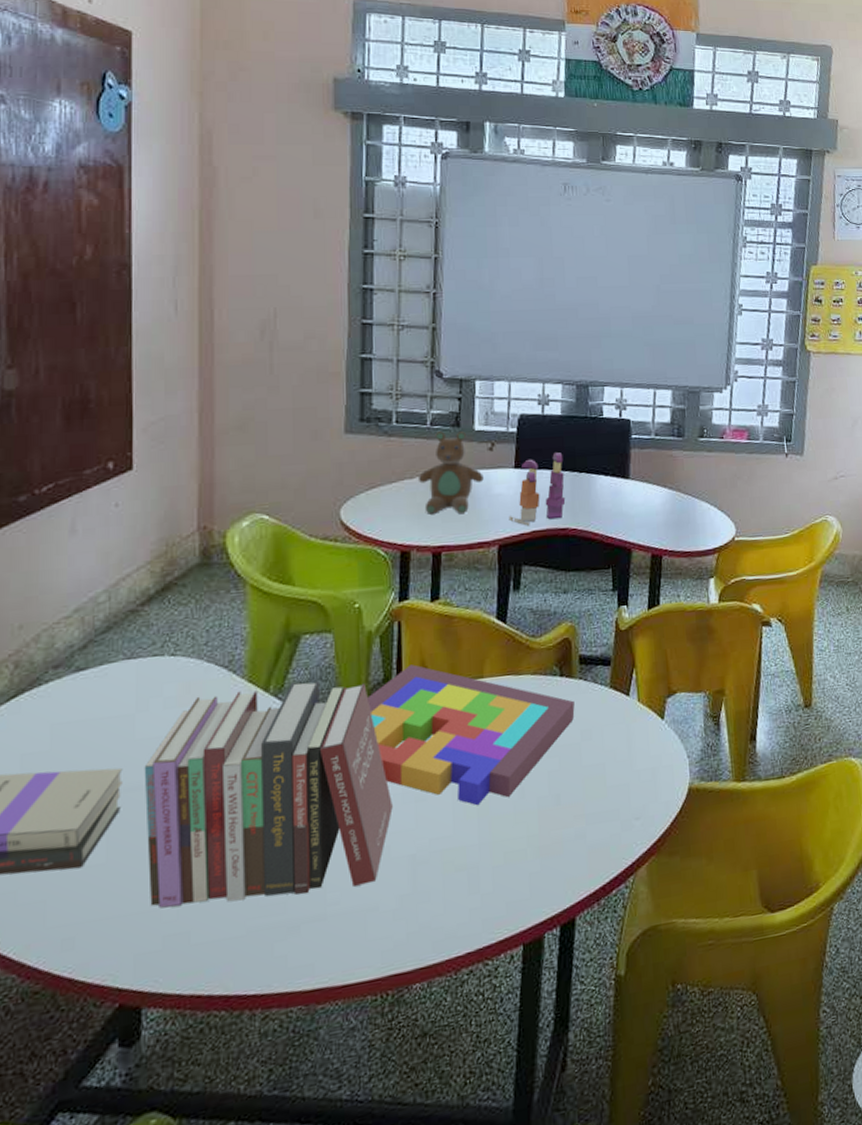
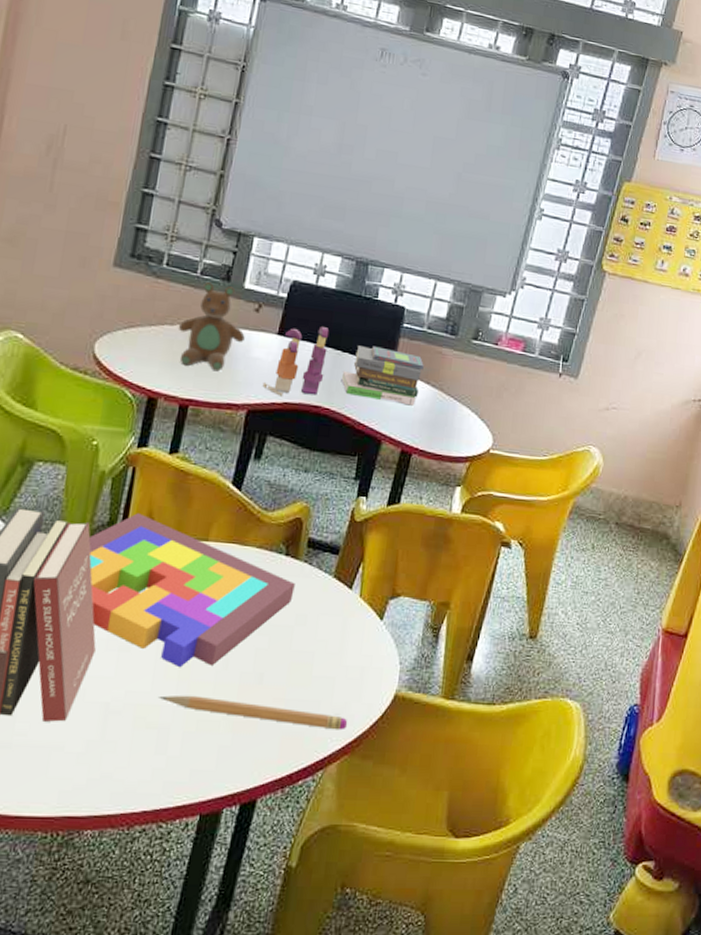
pencil: none [463,819,649,844] -> present [159,695,348,731]
books: none [582,461,658,512] -> present [341,345,424,406]

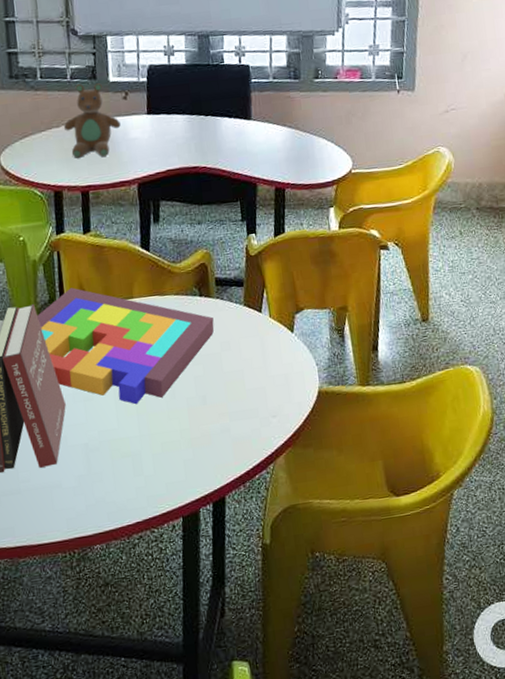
pencil: present [159,695,348,731] -> none [126,417,285,436]
toy blocks: present [262,327,329,398] -> none [145,98,195,167]
books: present [341,345,424,406] -> none [209,103,278,151]

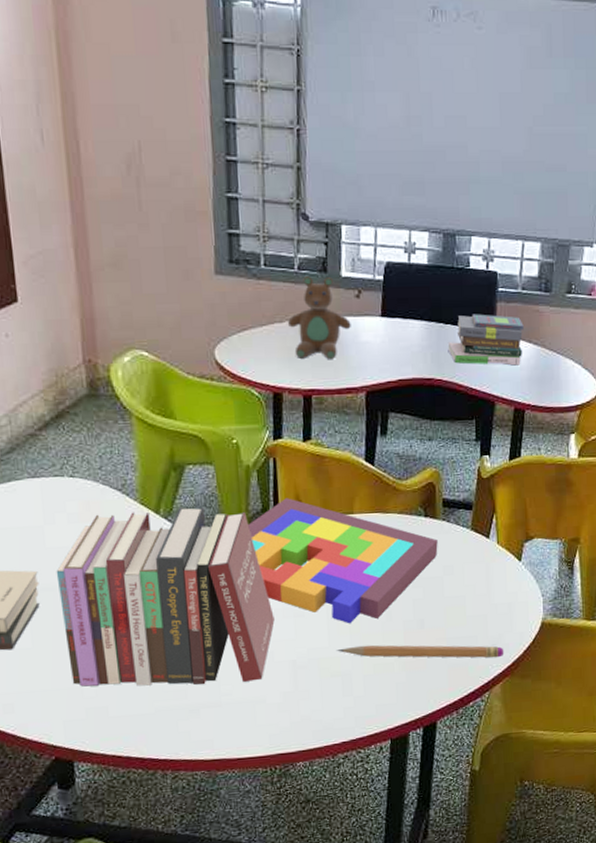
pencil: none [126,417,285,436] -> present [337,645,504,658]
books: none [209,103,278,151] -> present [447,314,524,366]

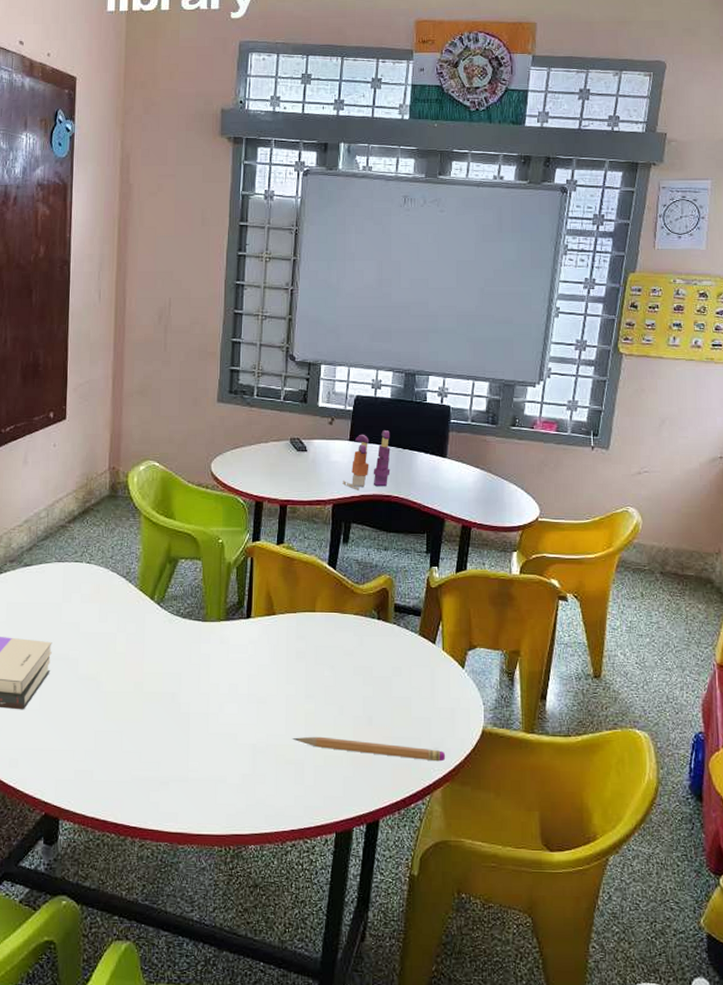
books: present [56,507,275,687] -> none [66,595,240,760]
puzzle: present [248,498,438,624] -> none [225,593,388,715]
stuffed toy: present [287,276,351,360] -> none [271,406,324,476]
toy blocks: none [375,303,431,376] -> present [342,430,391,491]
books: present [447,314,524,366] -> none [405,441,472,488]

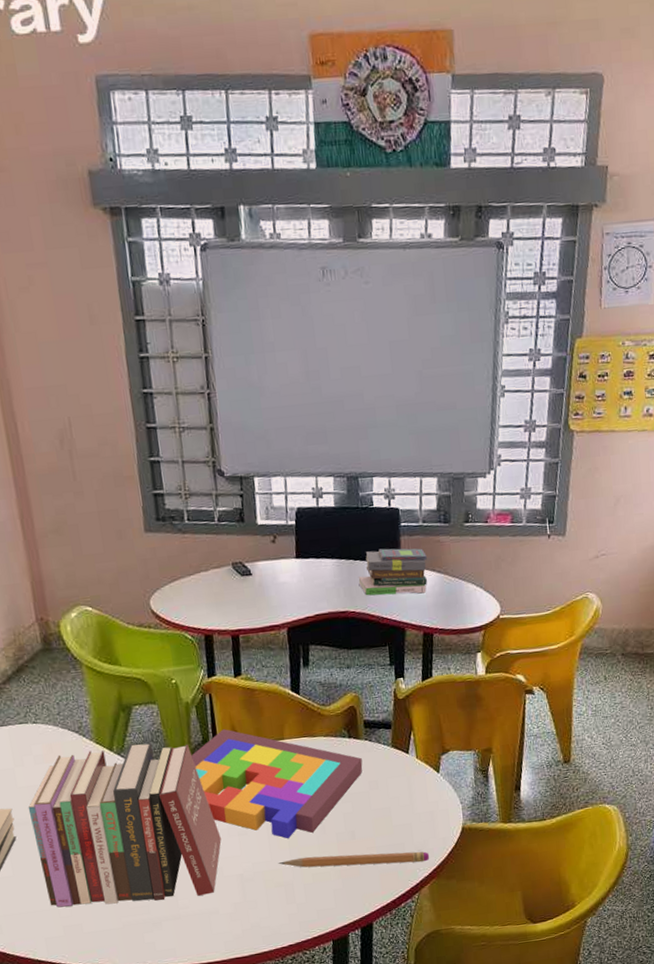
books: none [66,595,240,760] -> present [28,743,221,908]
puzzle: none [225,593,388,715] -> present [191,729,363,839]
toy blocks: present [342,430,391,491] -> none [294,542,344,611]
books: none [405,441,472,488] -> present [358,548,427,596]

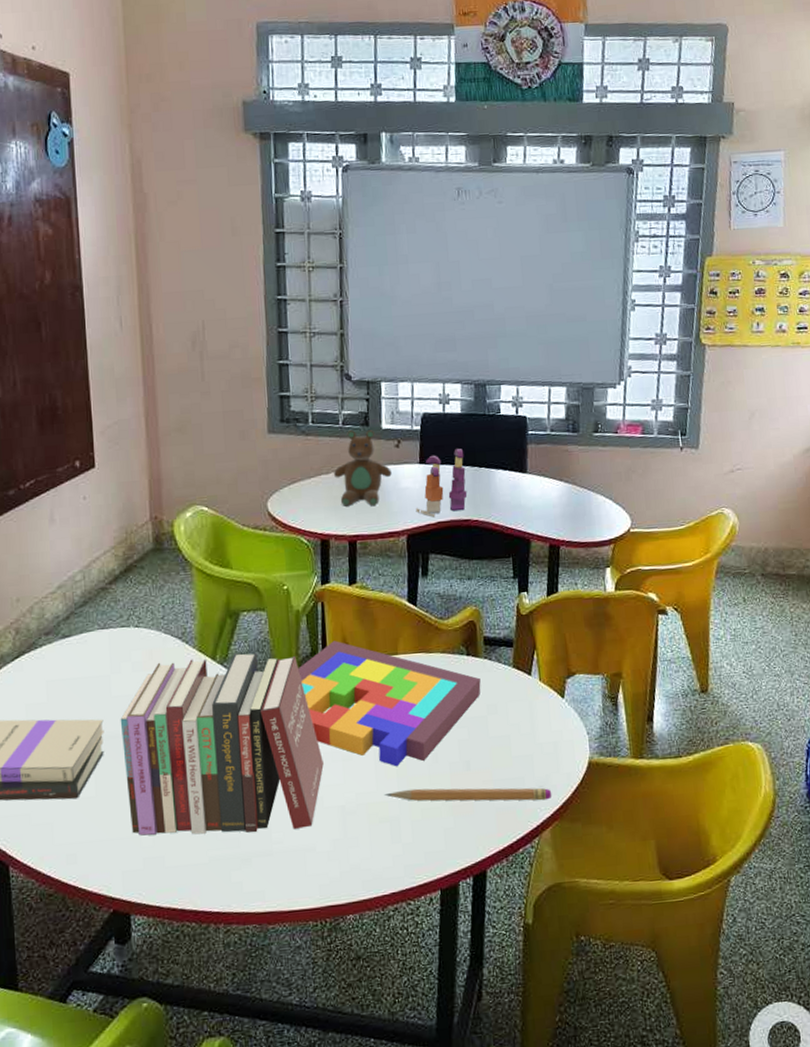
stuffed toy: none [212,526,270,602] -> present [333,430,392,507]
toy blocks: none [294,542,344,611] -> present [415,448,468,519]
books: present [358,548,427,596] -> none [482,456,555,505]

